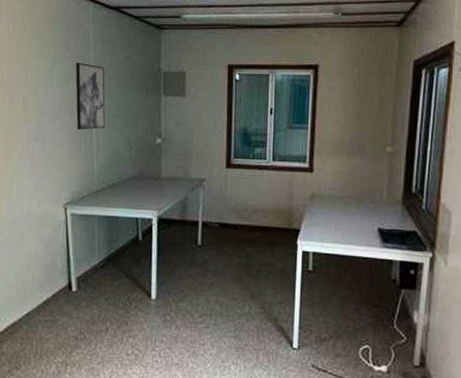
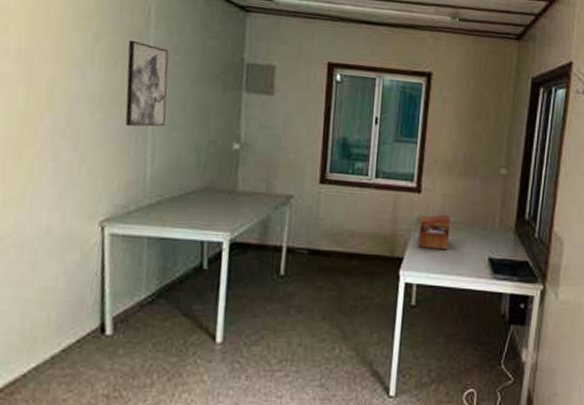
sewing box: none [312,191,342,222] -> present [417,214,451,250]

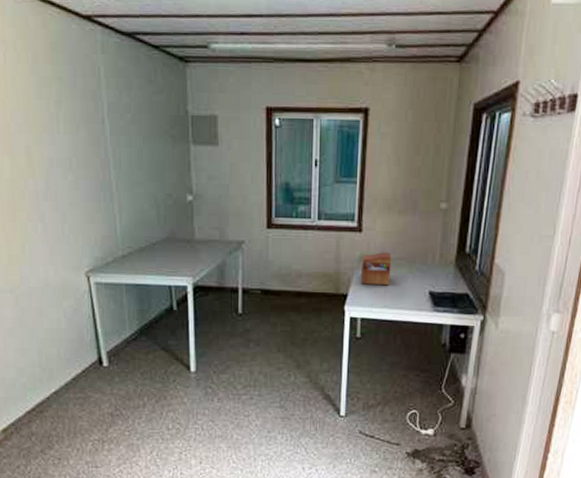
wall art: present [125,39,169,127] -> none [85,102,127,186]

